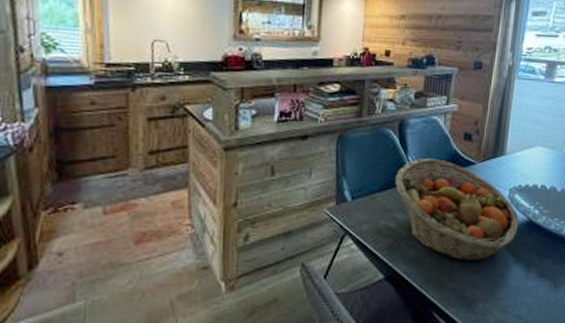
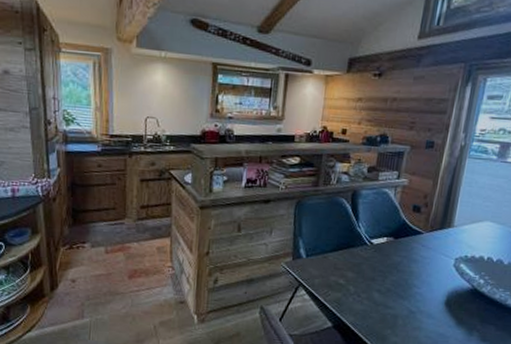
fruit basket: present [395,159,520,261] -> none [346,225,464,321]

